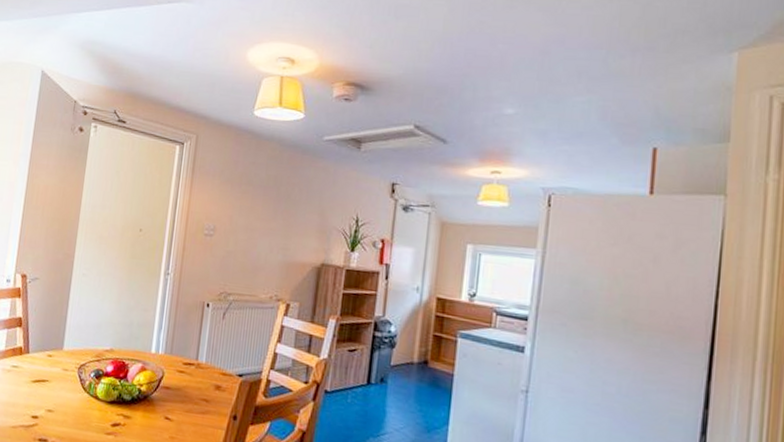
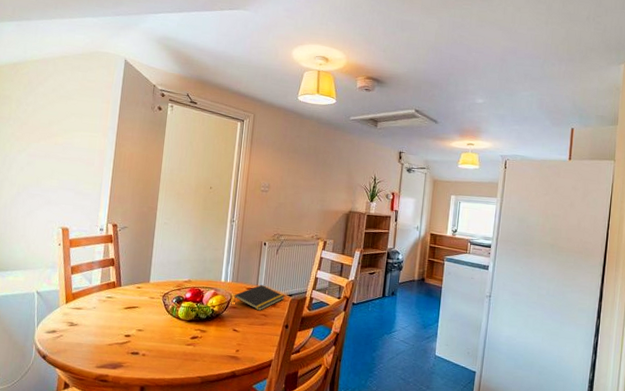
notepad: none [166,359,233,395] -> present [233,285,285,311]

